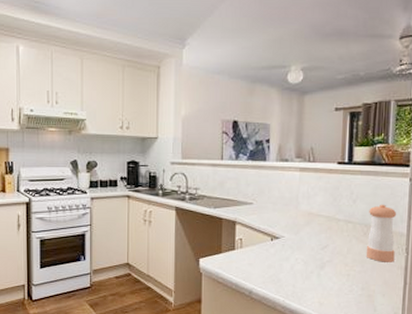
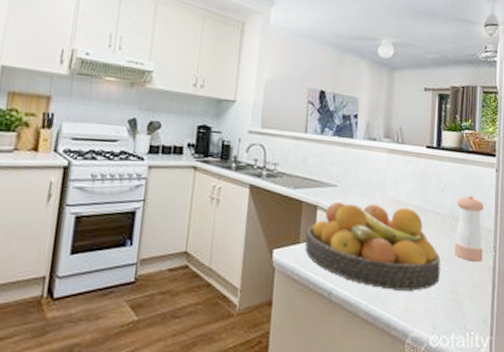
fruit bowl: none [227,216,353,289] -> present [305,201,441,291]

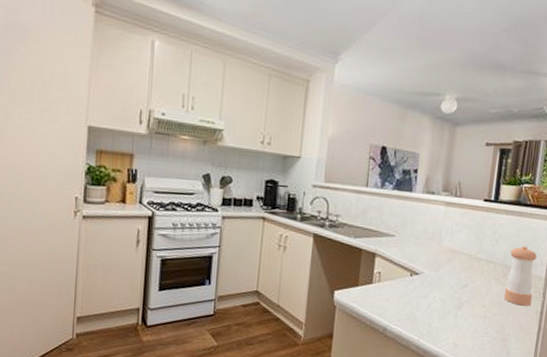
fruit bowl: present [305,201,441,291] -> none [363,249,490,330]

